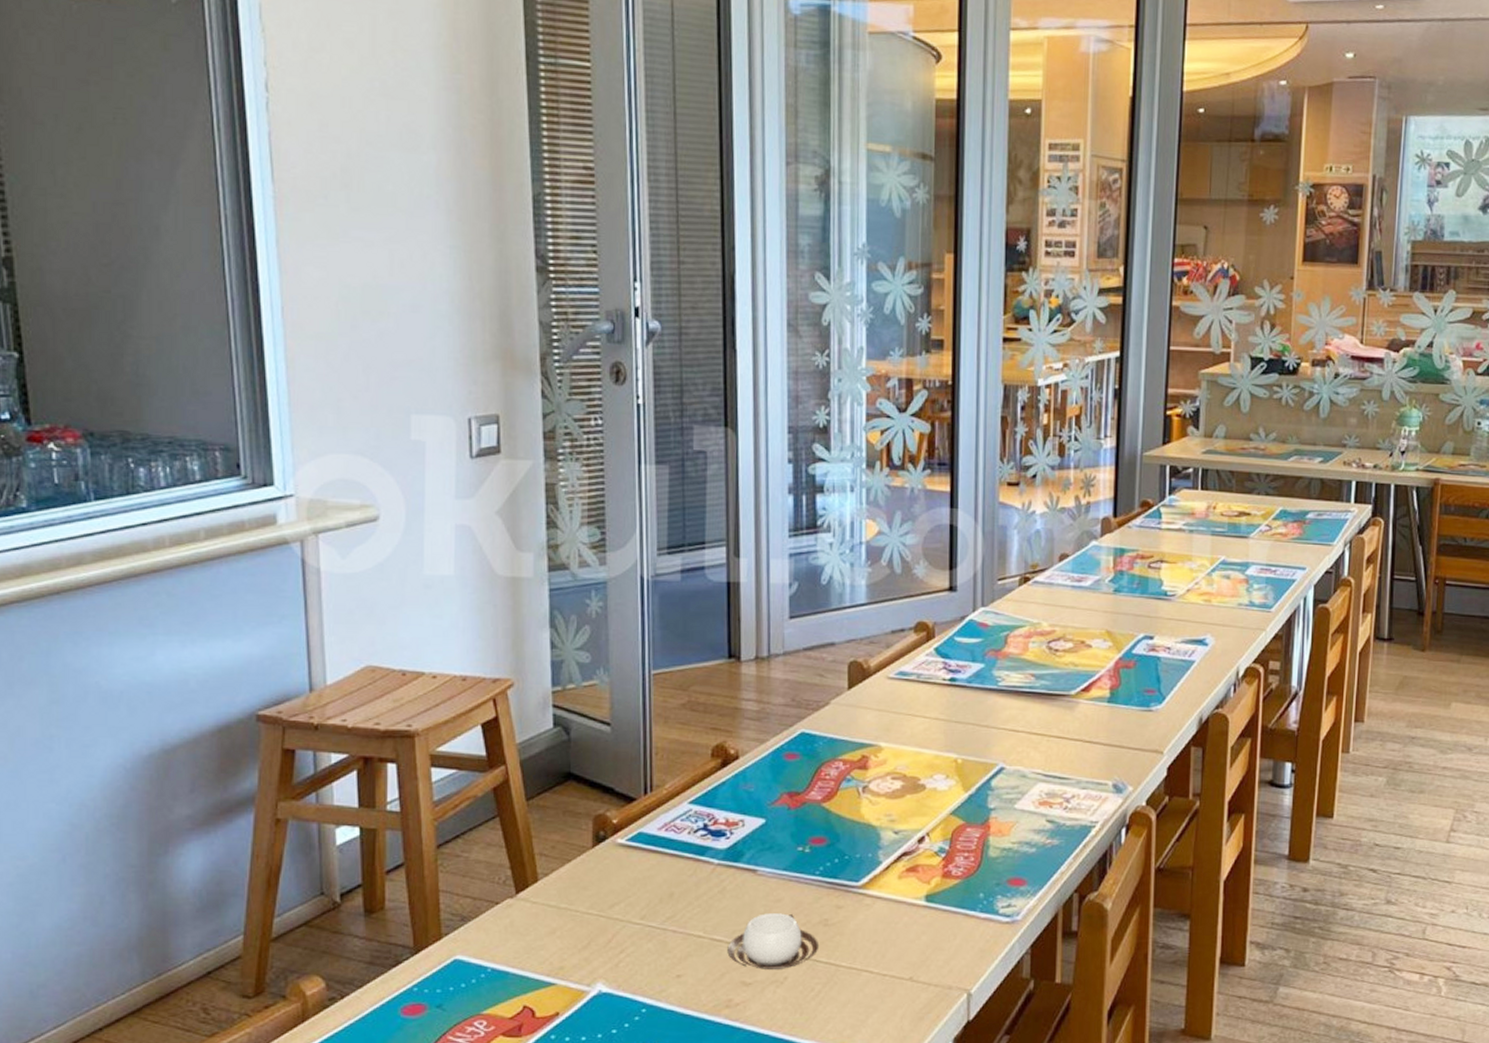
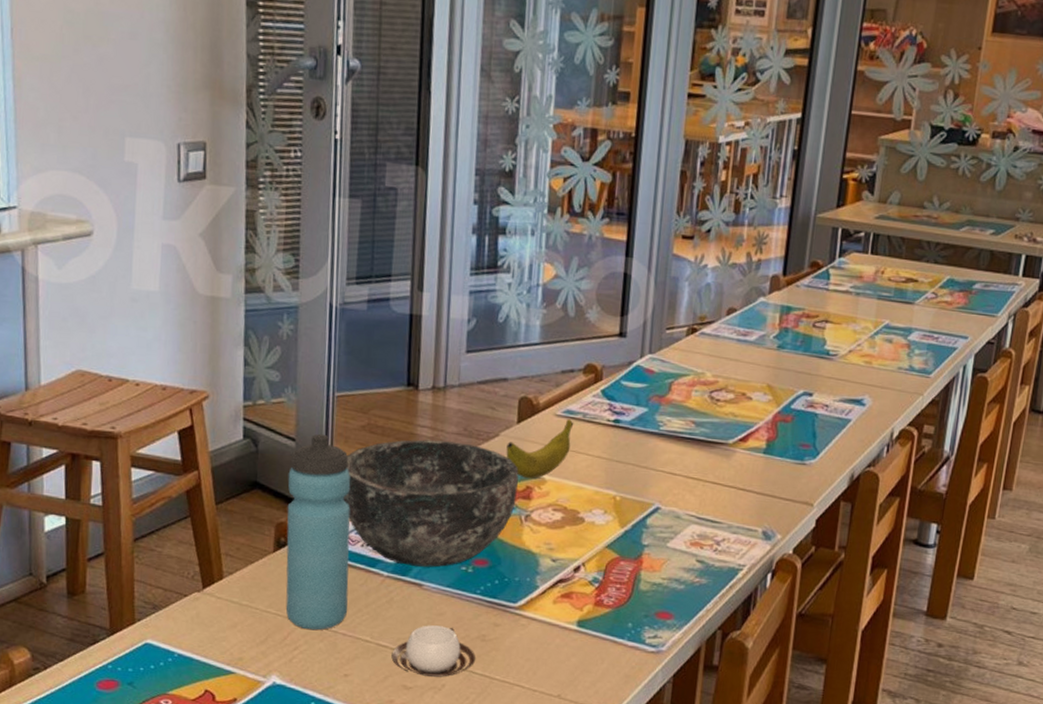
water bottle: none [604,715,677,930] -> present [285,433,351,631]
bowl: none [666,714,853,850] -> present [343,439,519,567]
banana: none [838,681,908,748] -> present [506,419,574,479]

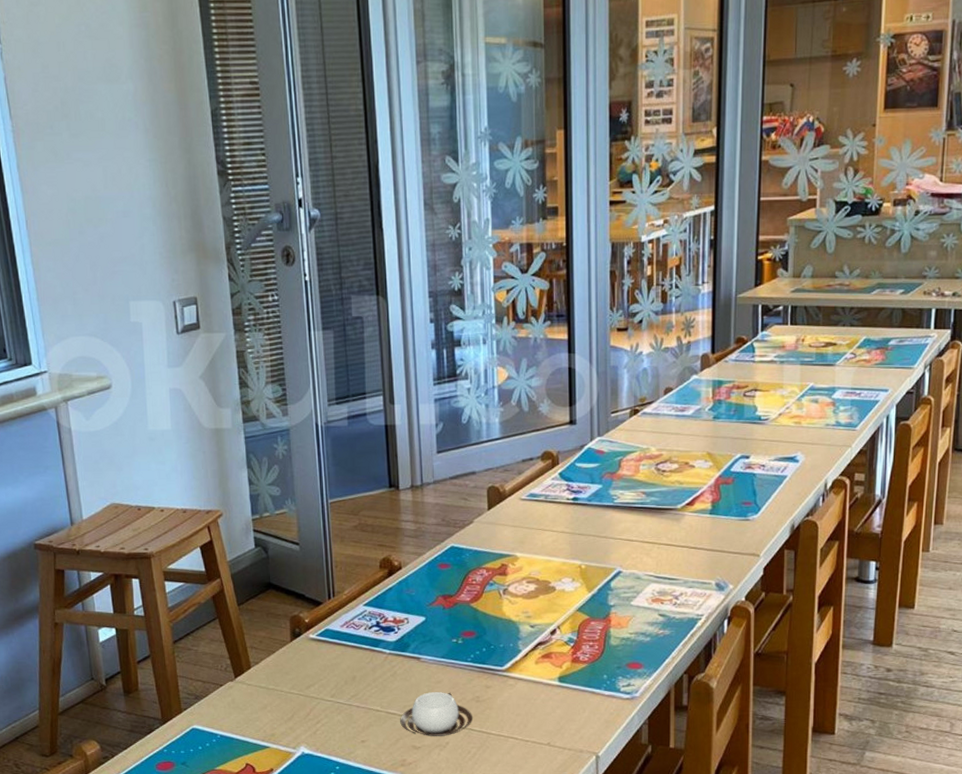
water bottle: present [285,433,351,631] -> none [296,536,358,705]
bowl: present [343,439,519,567] -> none [344,532,494,642]
banana: present [506,419,574,479] -> none [481,502,538,558]

